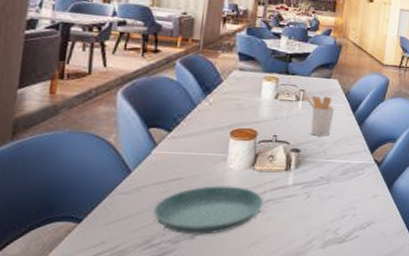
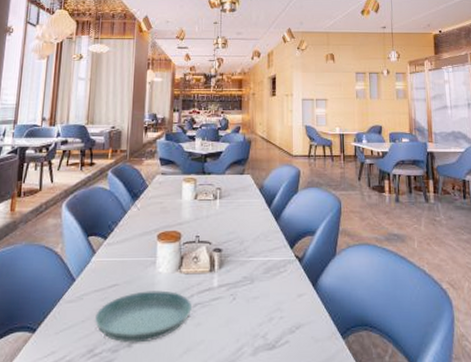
utensil holder: present [303,94,335,136] -> none [220,192,251,234]

